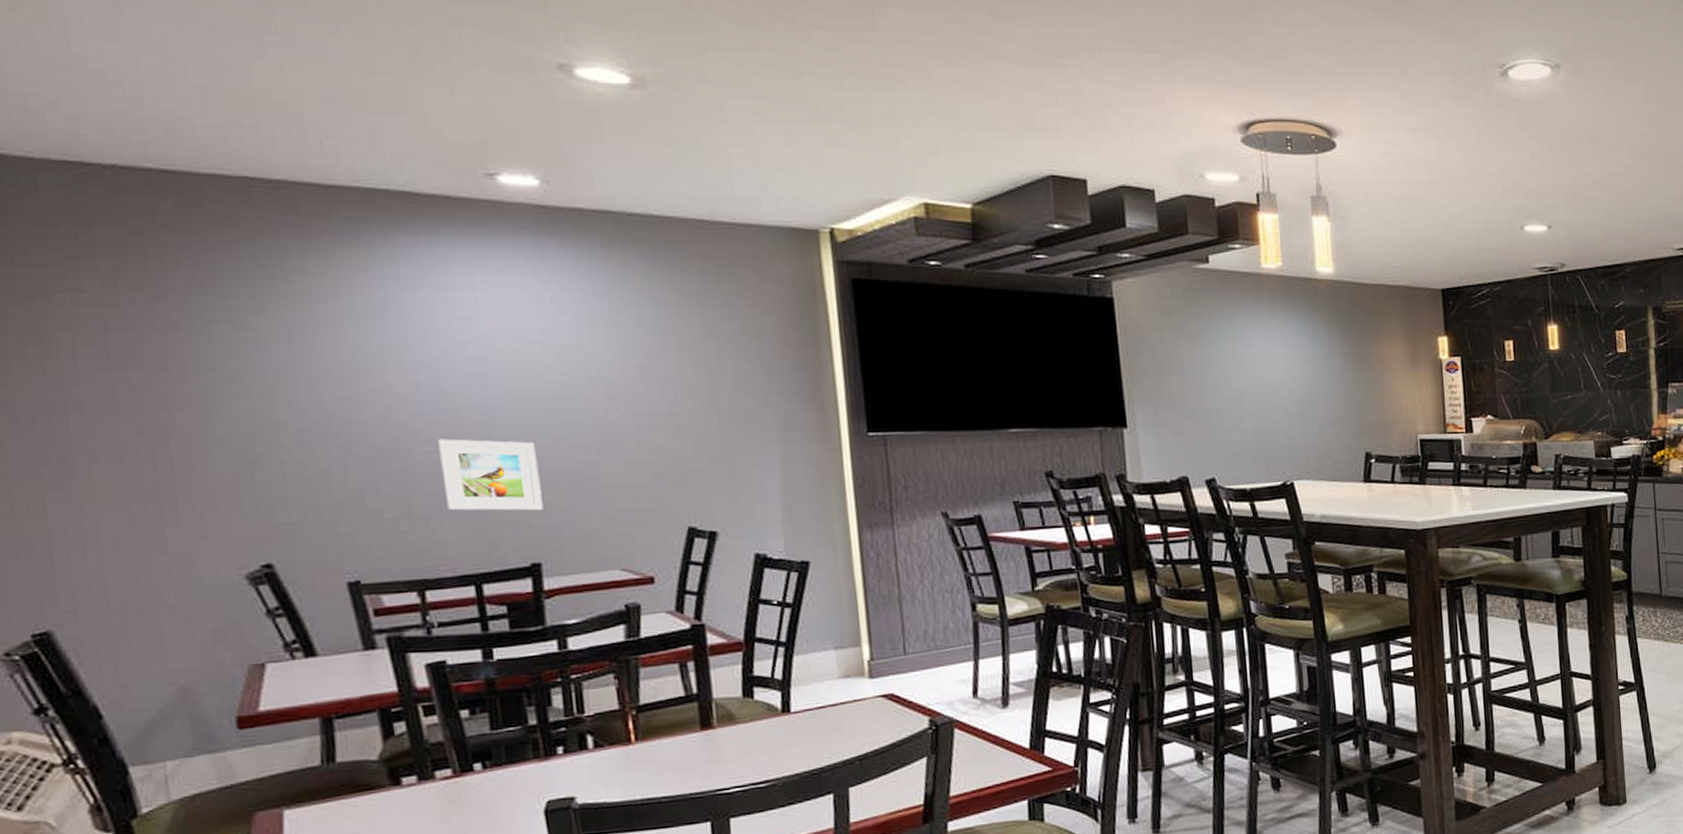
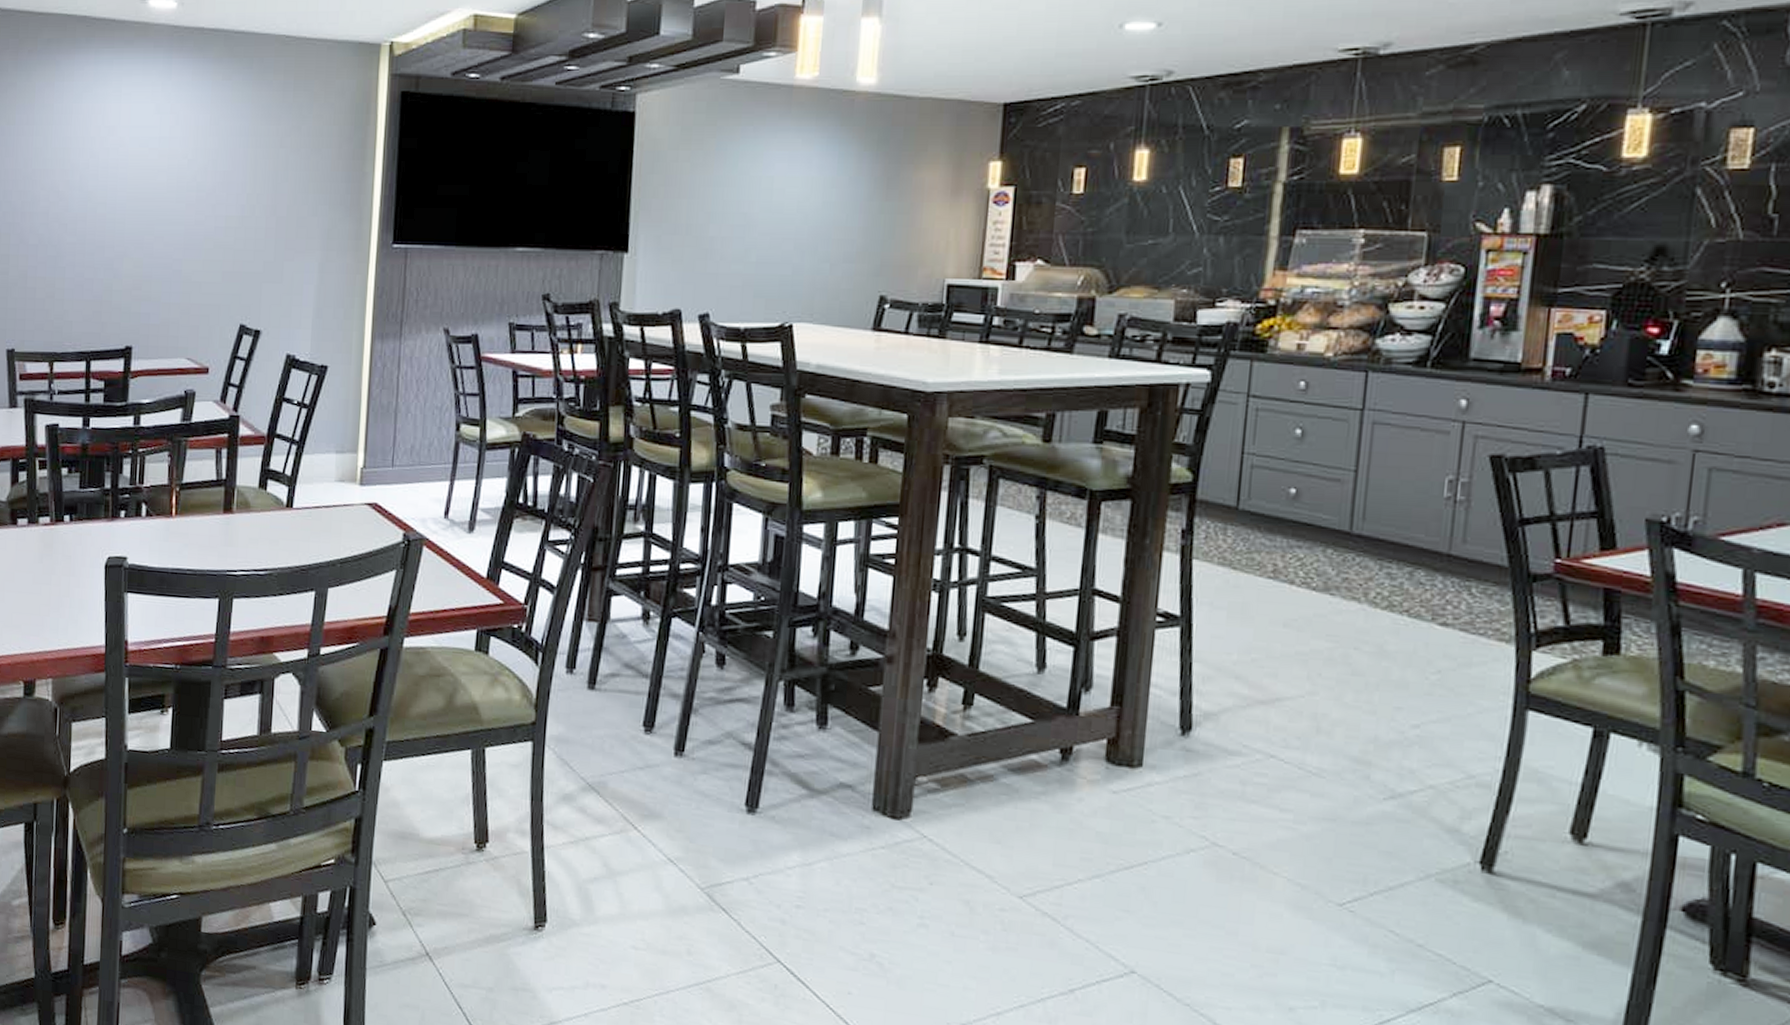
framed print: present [436,438,543,511] -> none [76,232,142,300]

